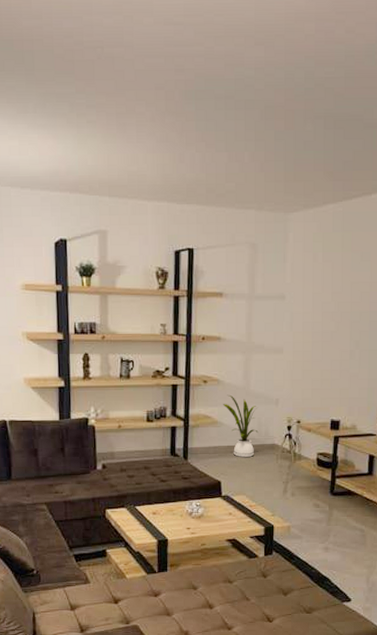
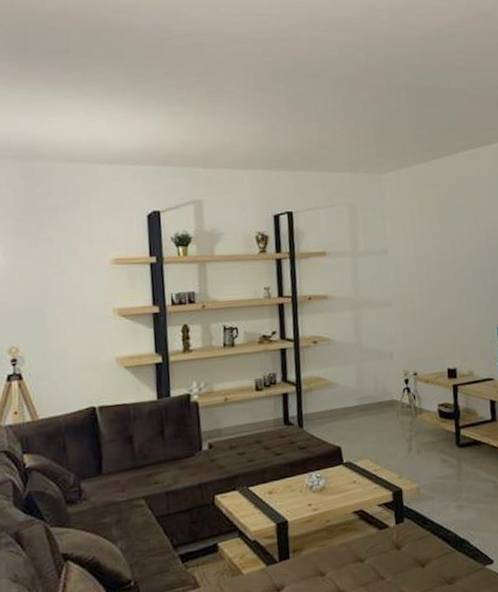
house plant: present [222,394,259,458] -> none [335,353,376,419]

